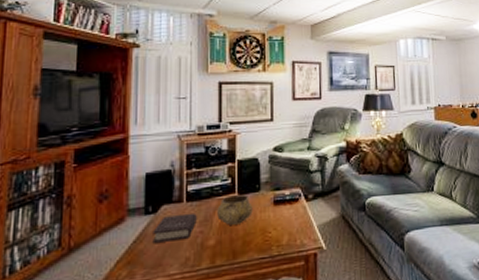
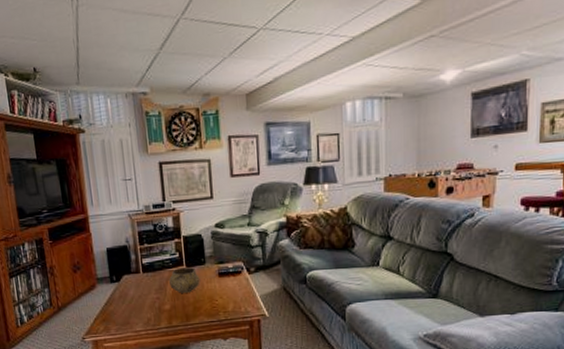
book: present [152,213,197,243] -> none [119,282,153,306]

